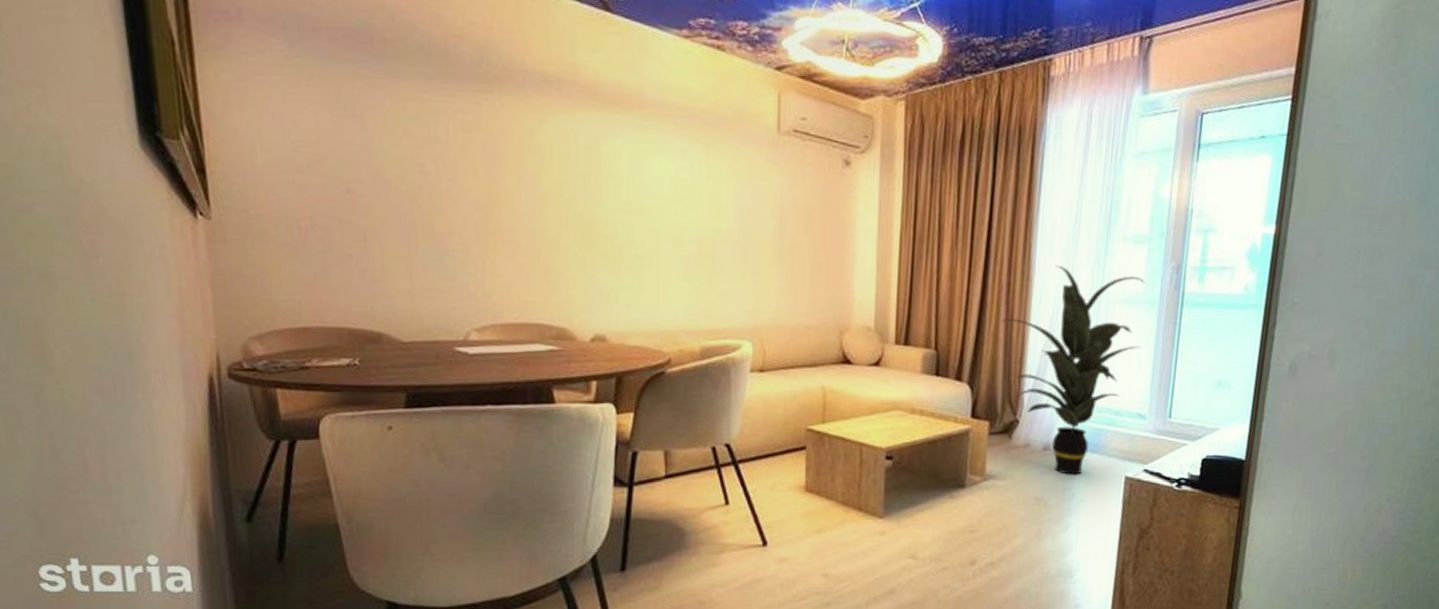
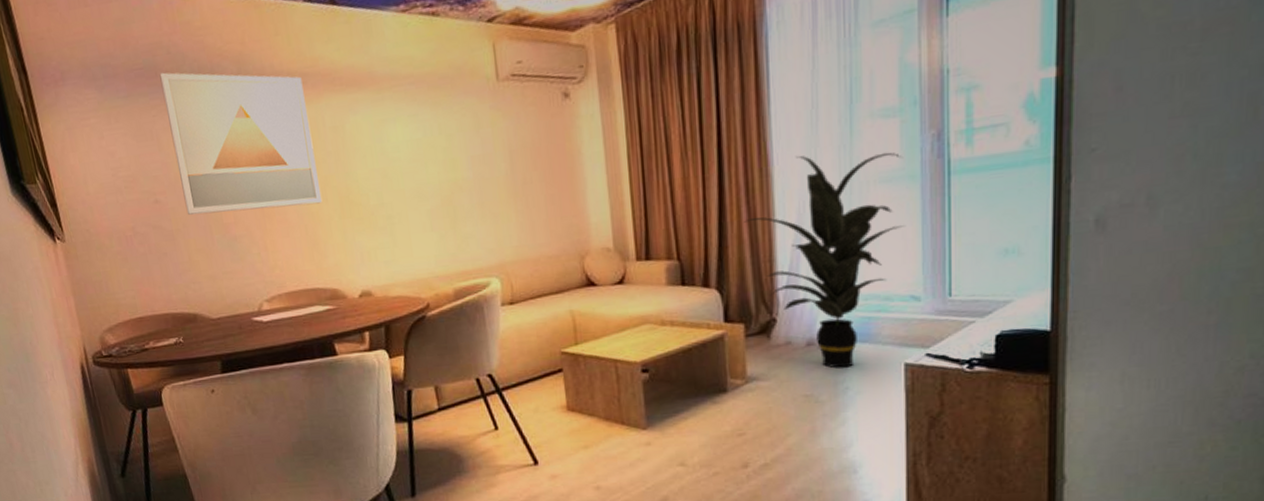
wall art: none [375,39,562,229] -> present [159,72,323,215]

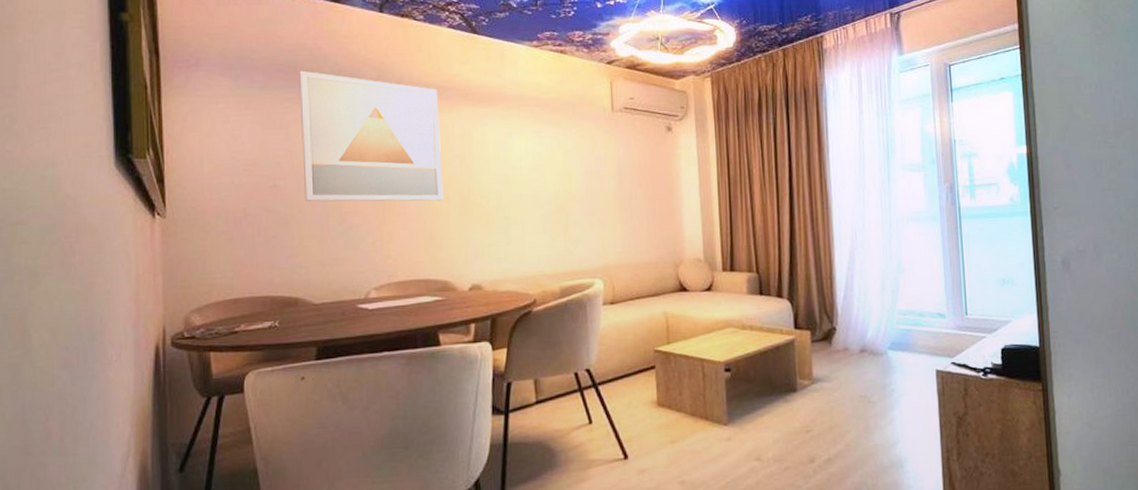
indoor plant: present [744,152,905,368] -> none [810,195,931,373]

